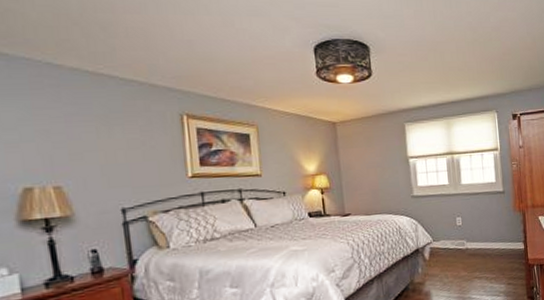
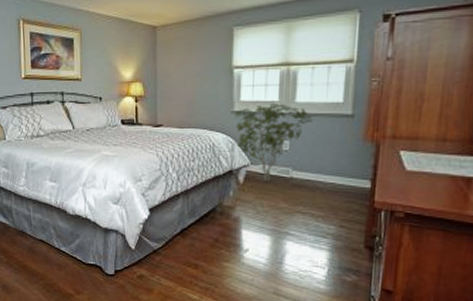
shrub: none [415,186,477,255] -> present [235,104,314,182]

